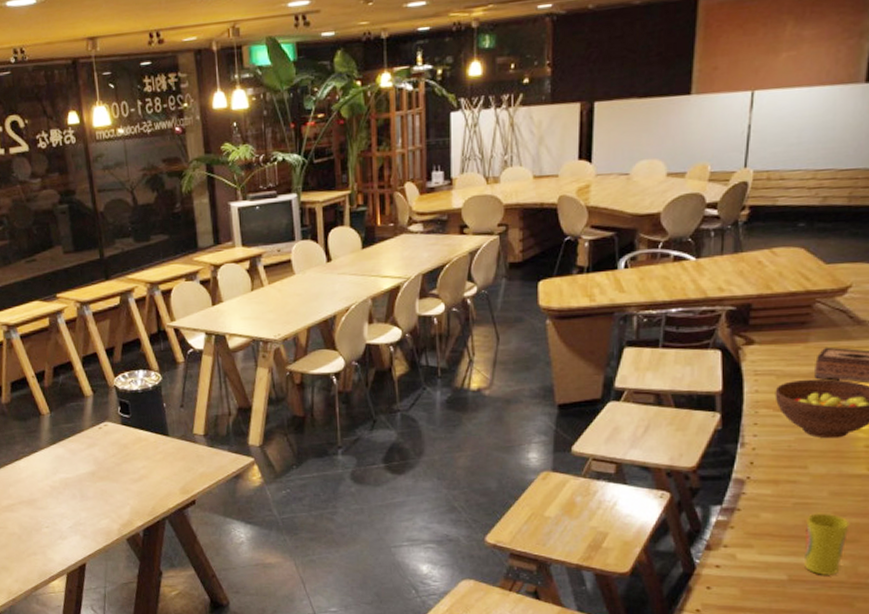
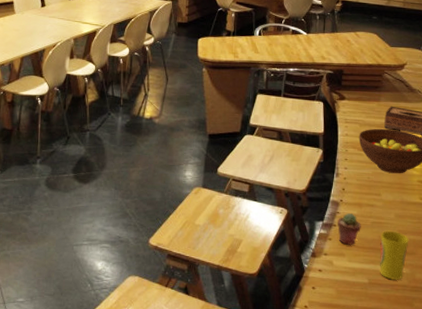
potted succulent: none [743,494,778,533] -> present [337,213,361,245]

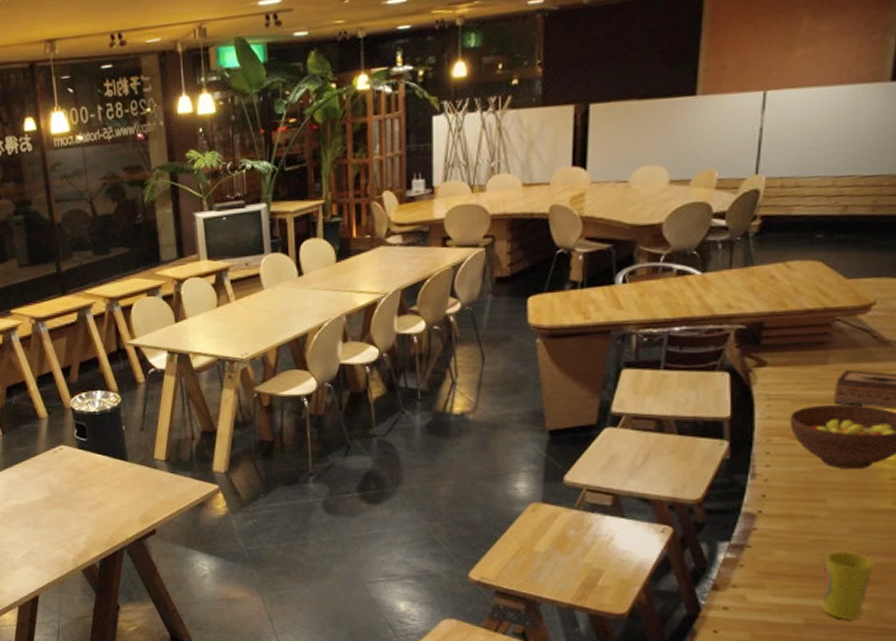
potted succulent: present [337,213,361,245] -> none [754,529,793,573]

